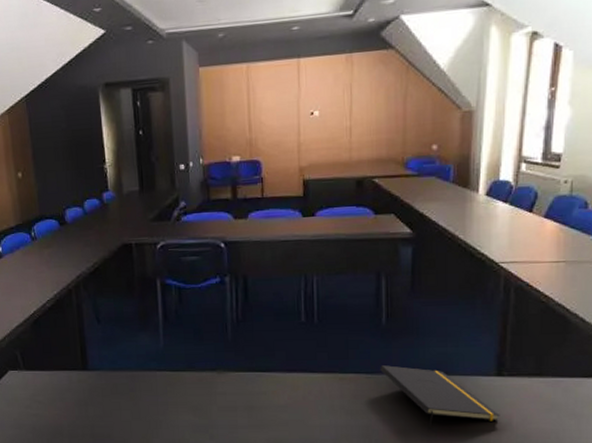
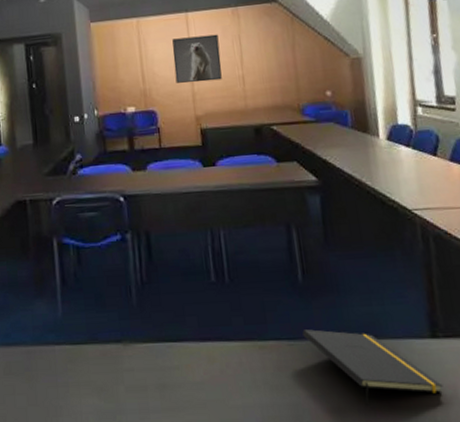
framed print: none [281,82,330,134] -> present [172,34,222,83]

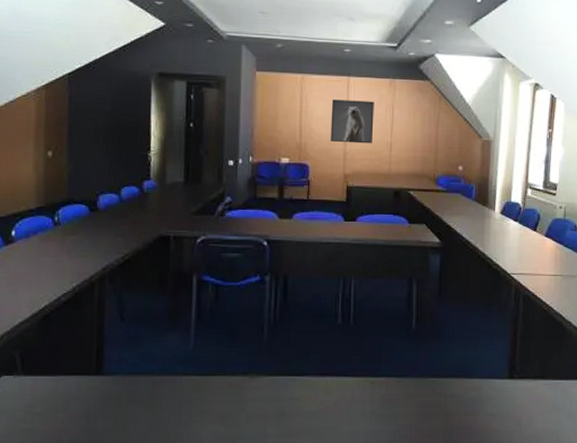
notepad: present [302,329,443,406] -> none [409,369,512,432]

